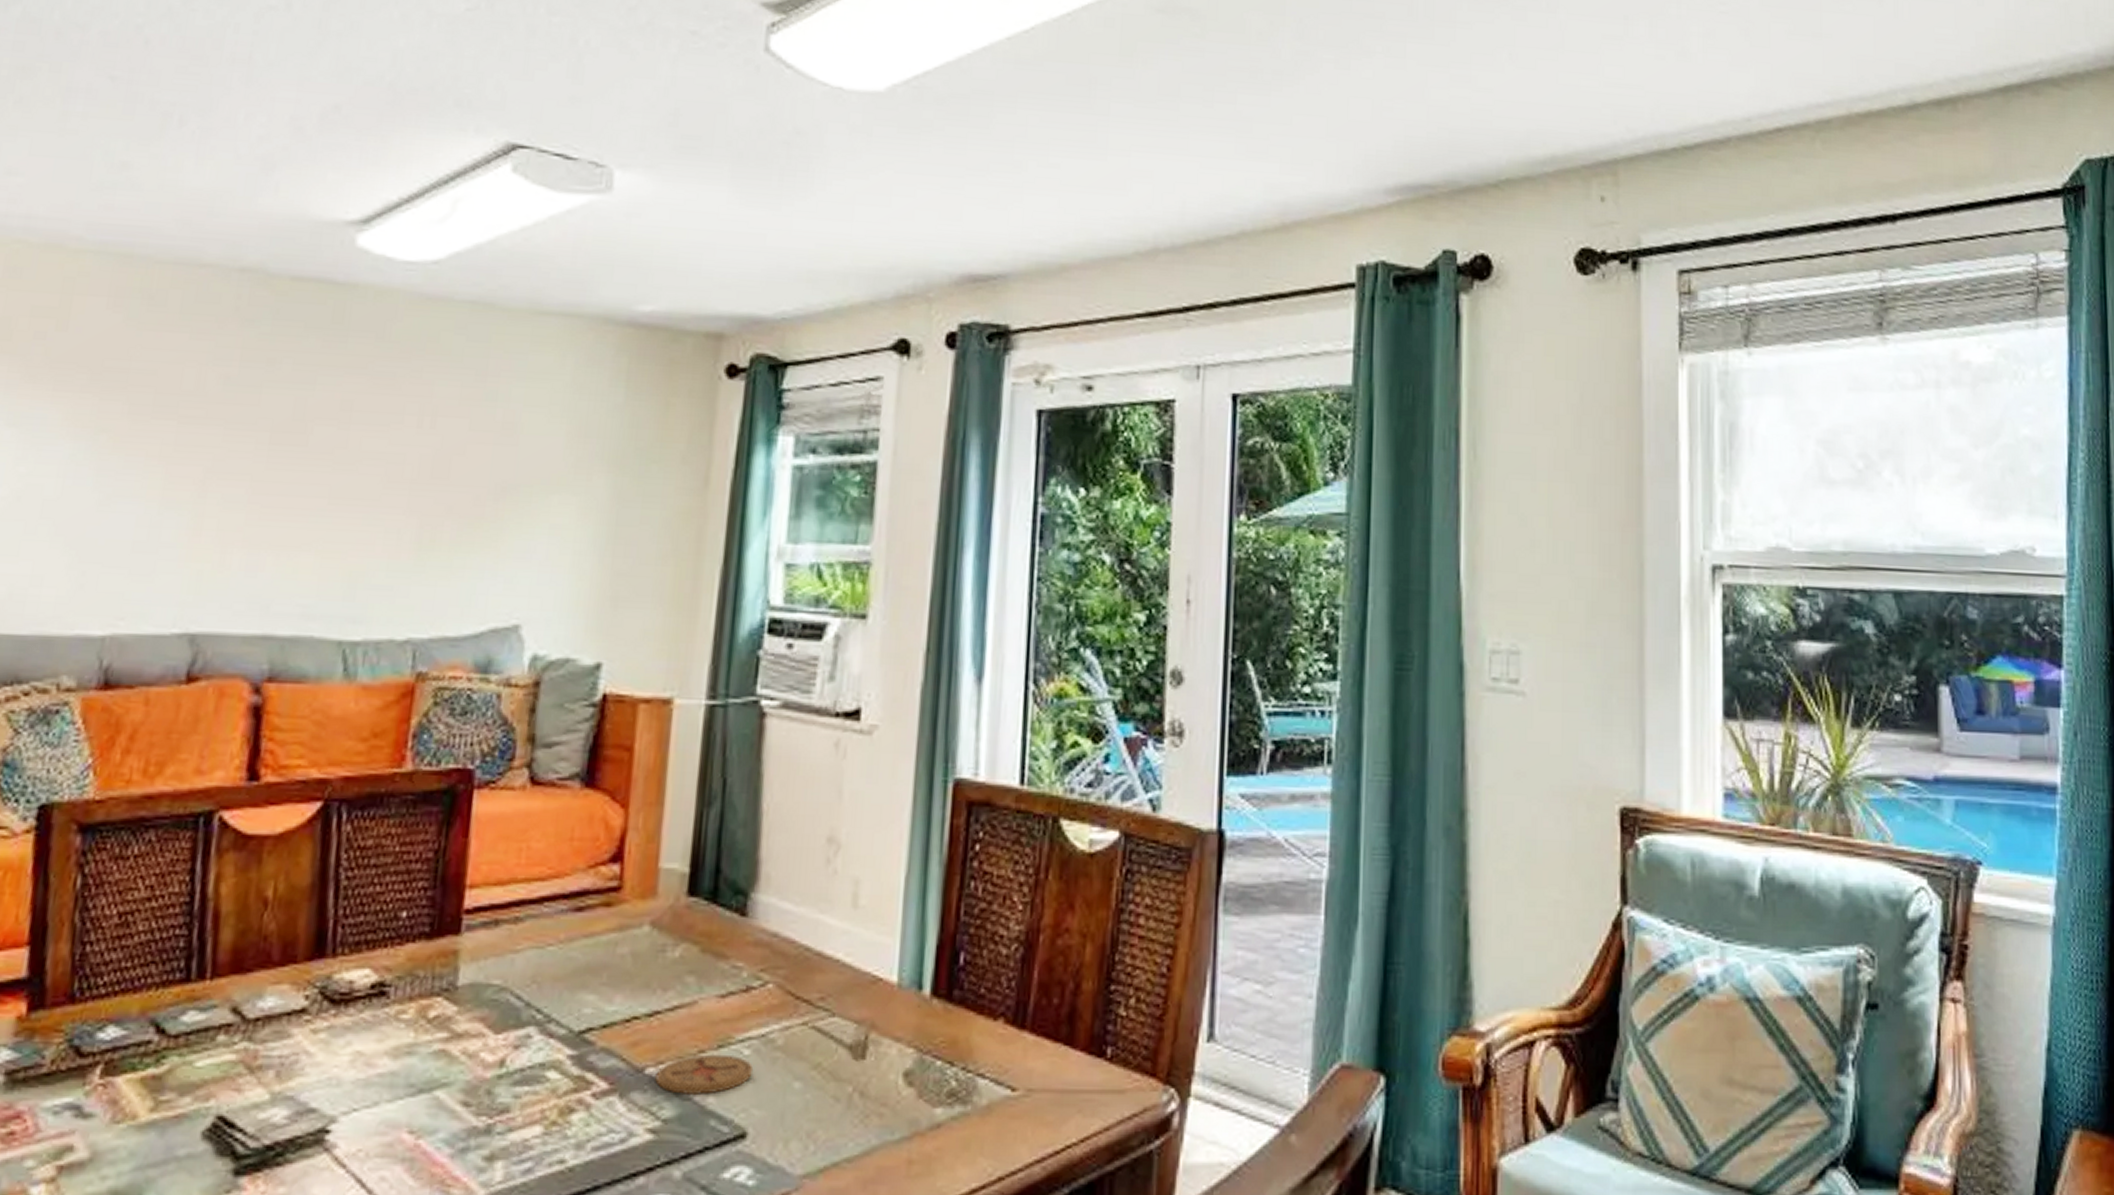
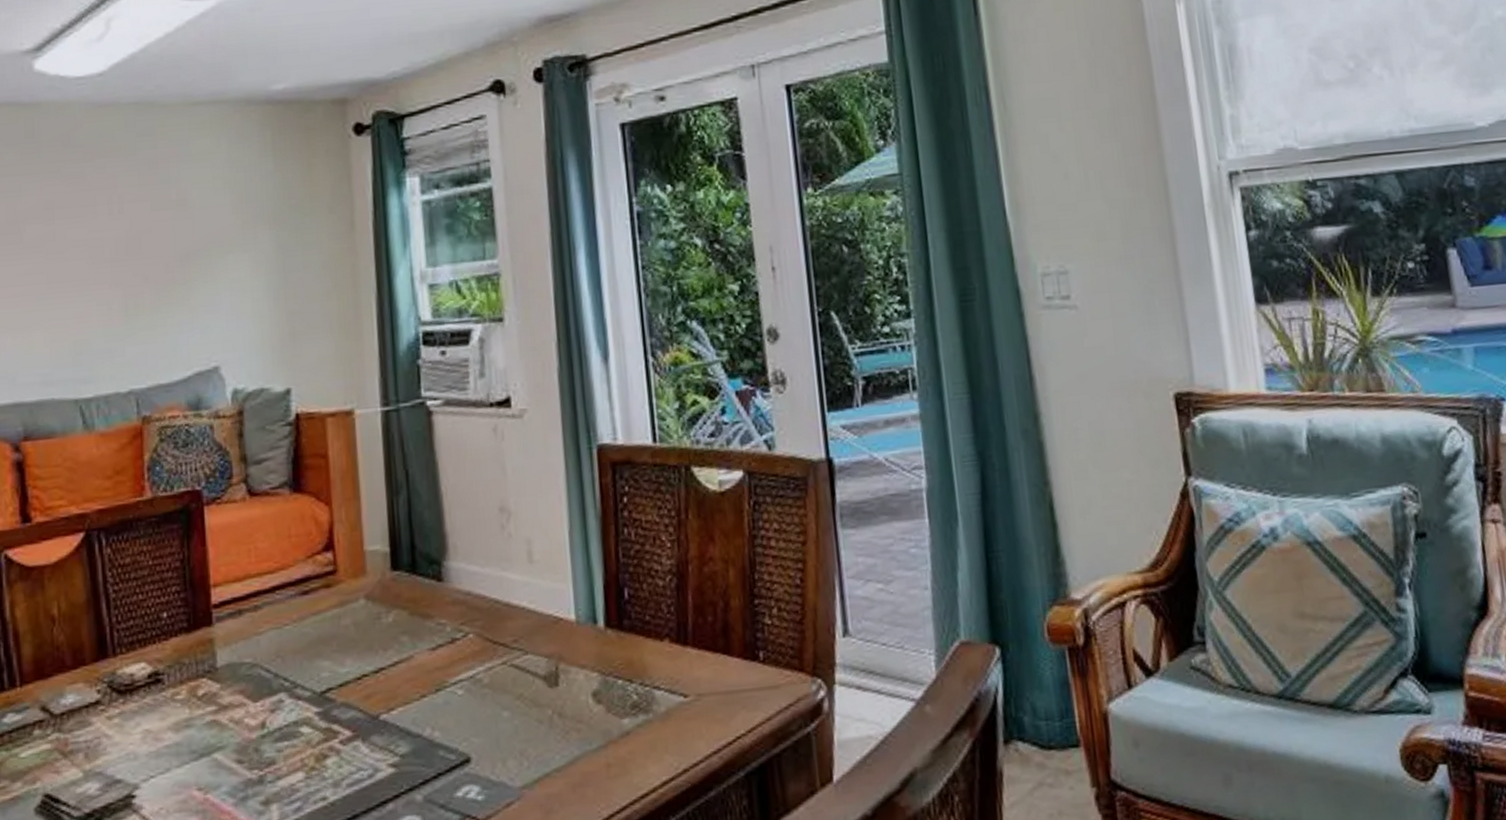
coaster: present [655,1054,753,1096] -> none [388,695,467,734]

